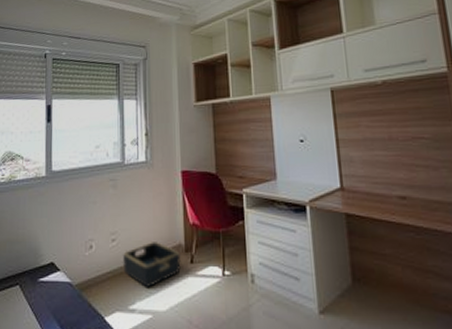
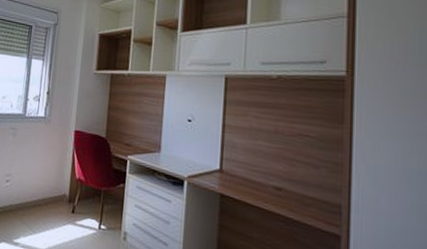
basket: present [123,242,181,287] -> none [13,188,64,227]

